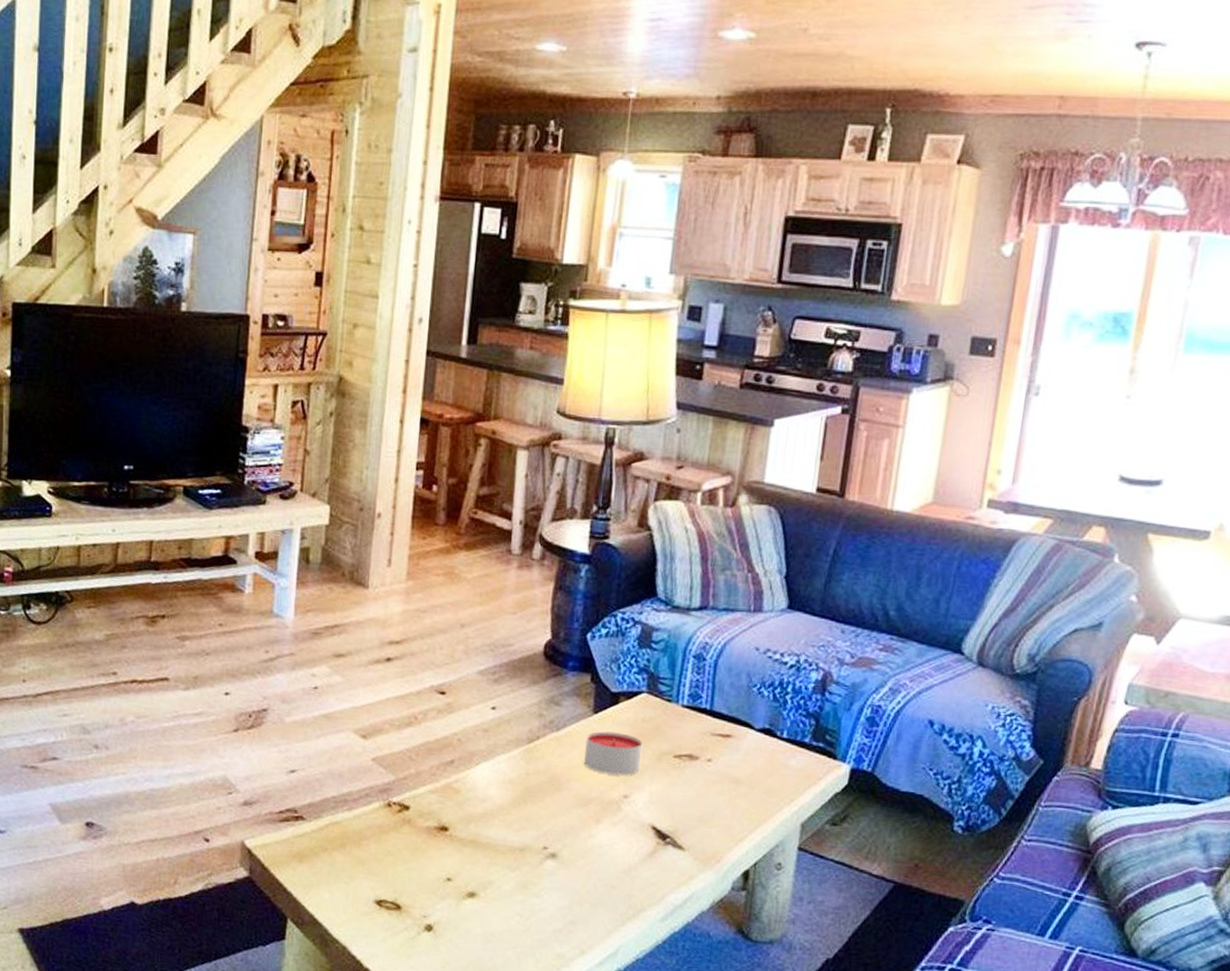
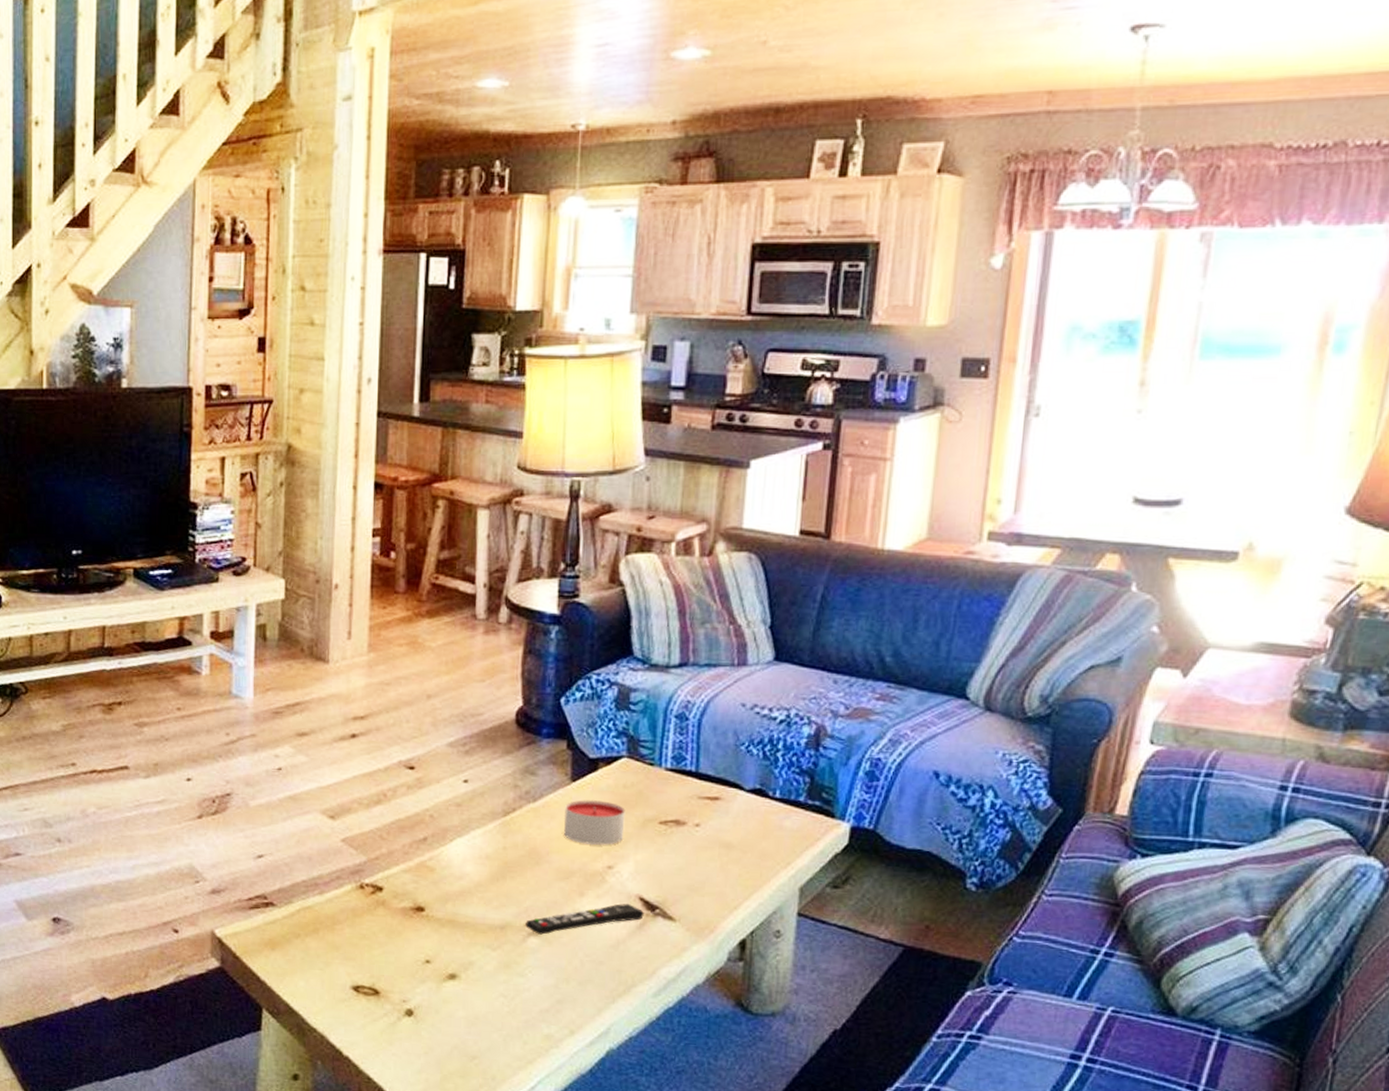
remote control: none [543,831,656,858] -> present [525,904,644,935]

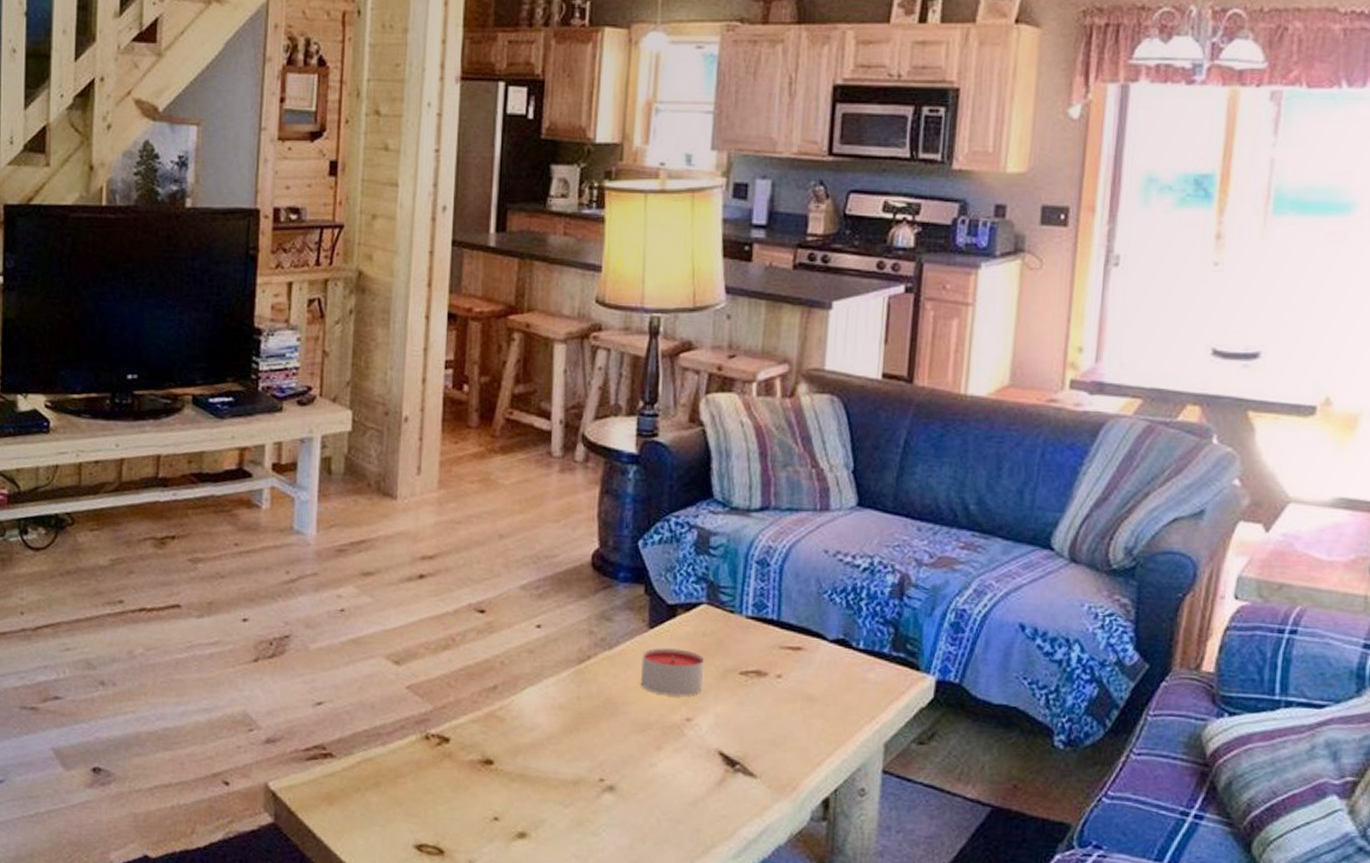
remote control: present [525,904,644,935] -> none [600,758,724,791]

